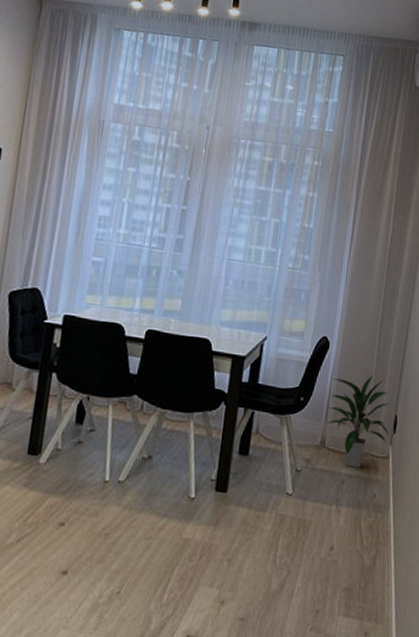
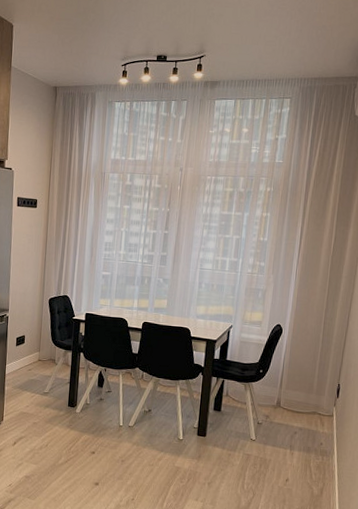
indoor plant: present [326,374,390,468] -> none [281,353,334,423]

